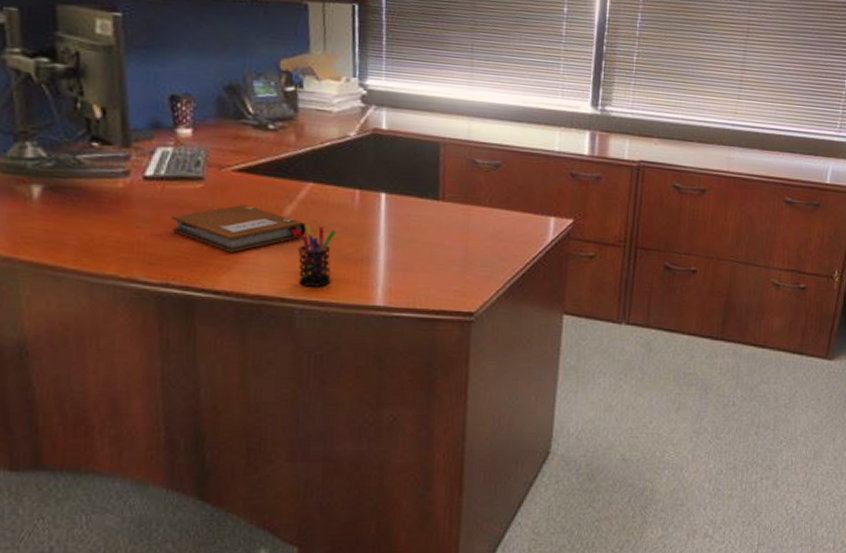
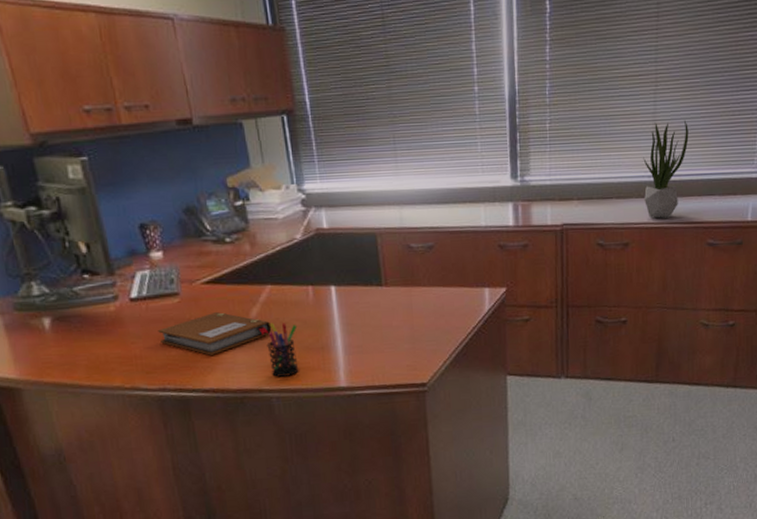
potted plant: none [726,72,776,169] -> present [643,120,689,219]

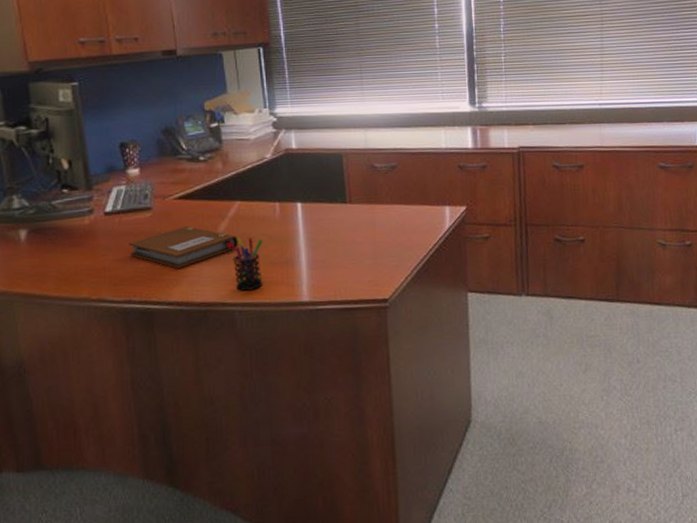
potted plant: present [643,120,689,219] -> none [593,54,635,143]

